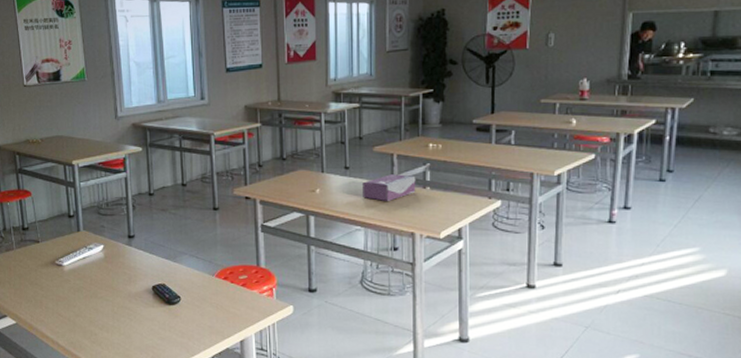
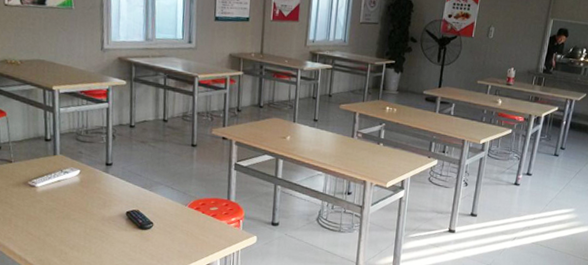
tissue box: present [363,174,416,201] -> none [327,129,372,153]

